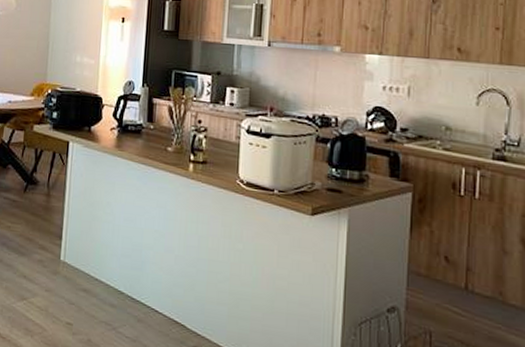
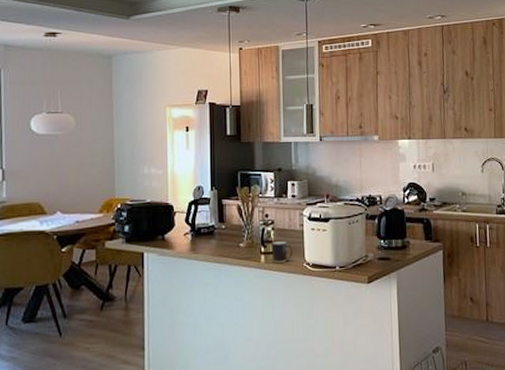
mug: none [201,151,226,175] -> present [271,241,293,263]

